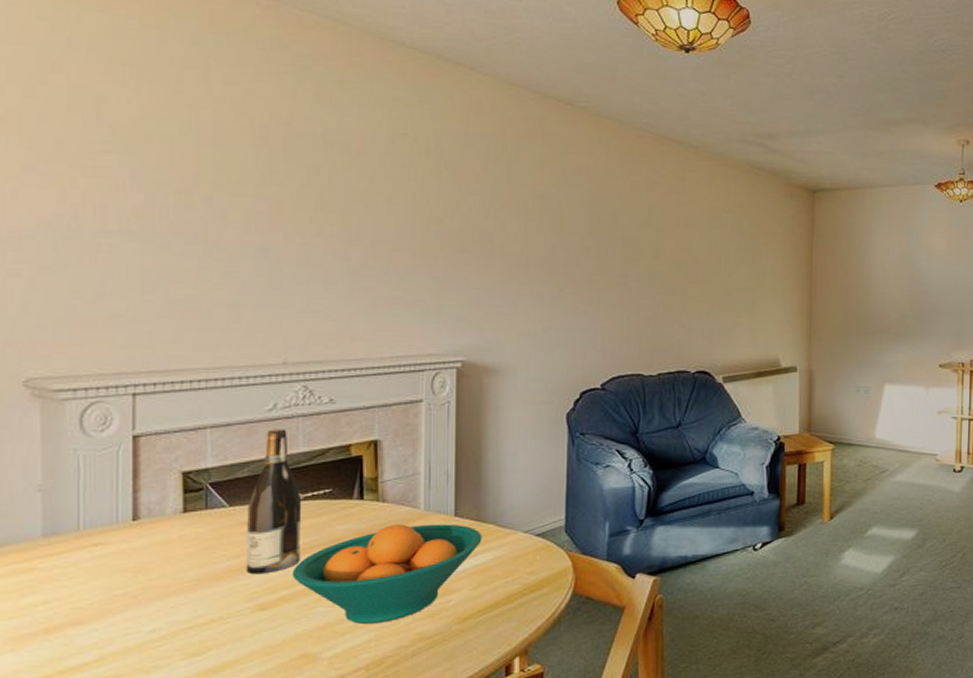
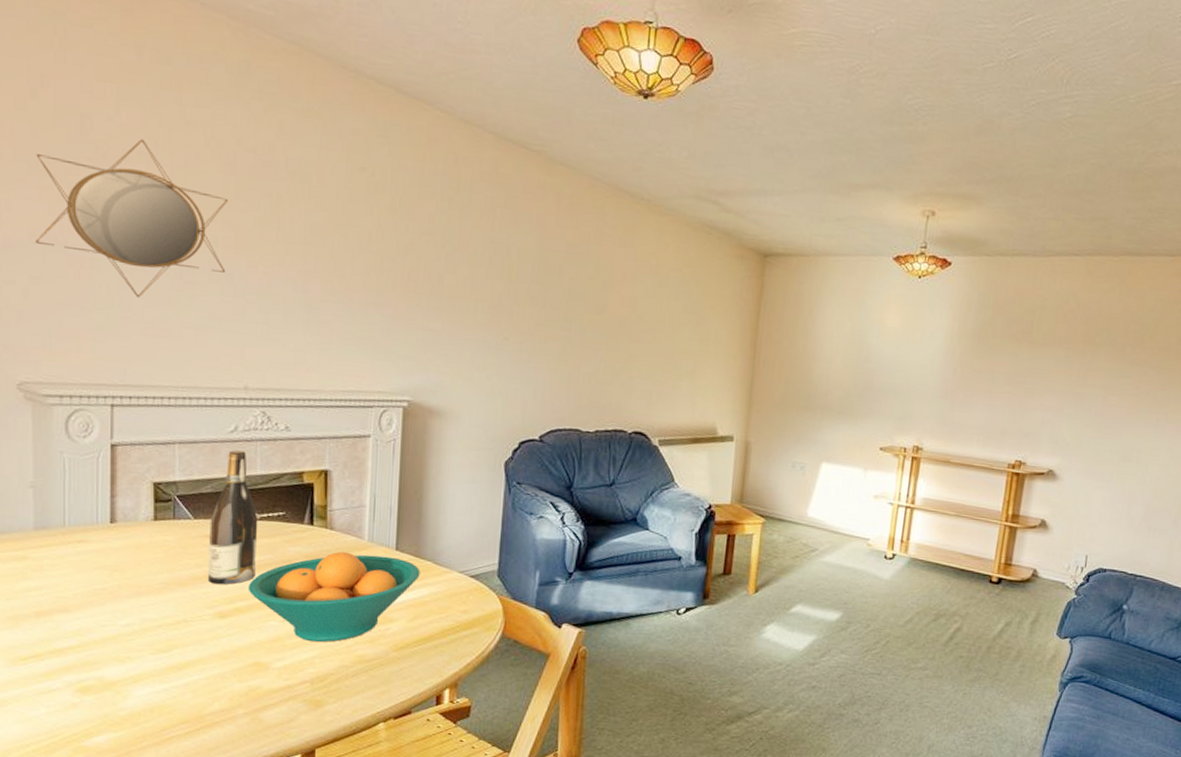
home mirror: none [44,119,262,280] -> present [35,139,229,298]

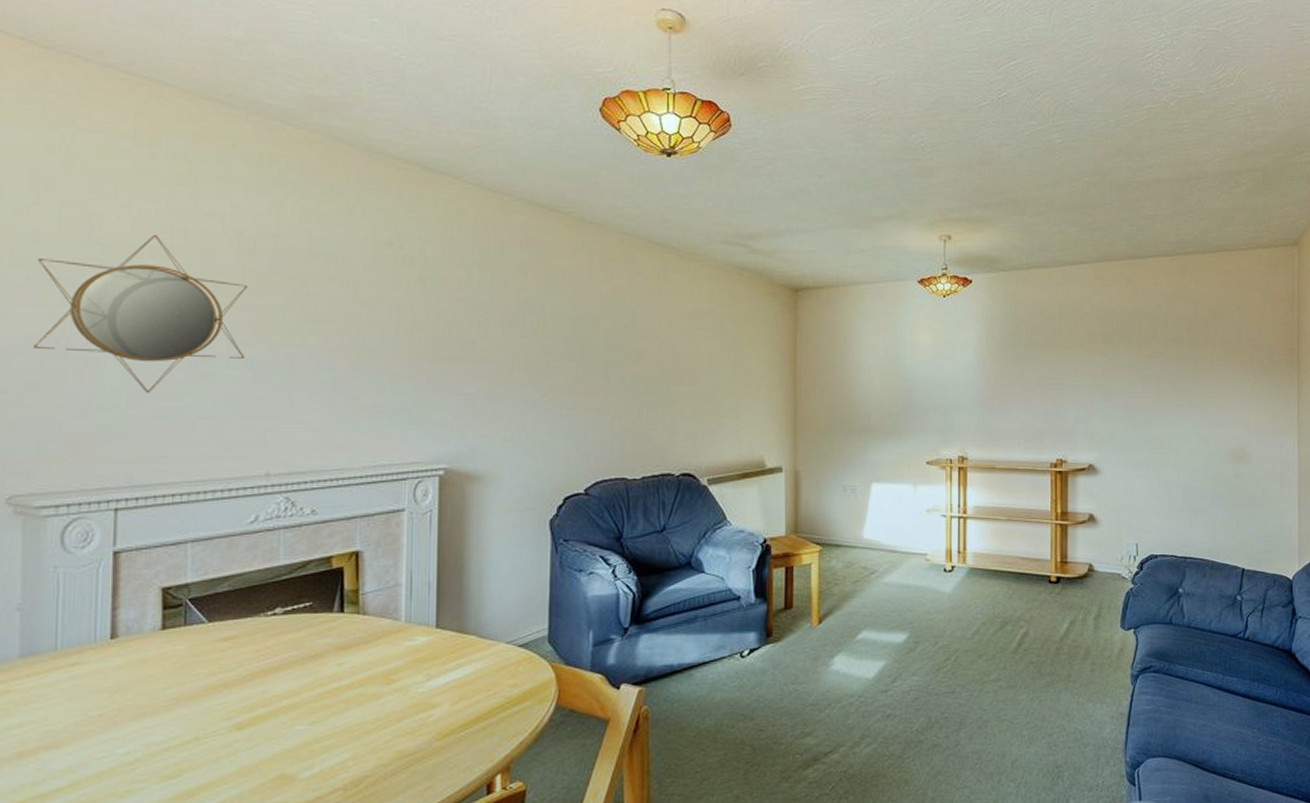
wine bottle: present [207,450,258,585] -> none [223,542,282,693]
fruit bowl: present [247,551,421,643] -> none [270,636,464,743]

